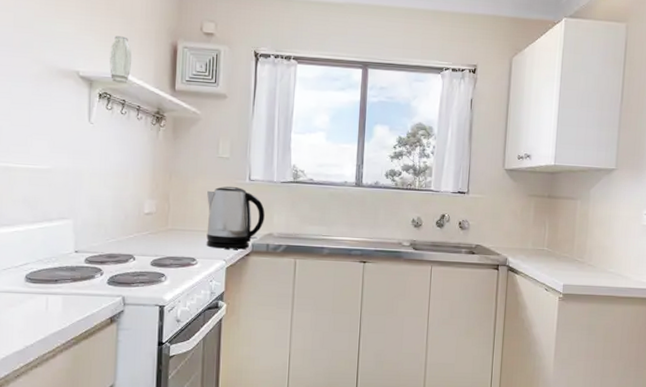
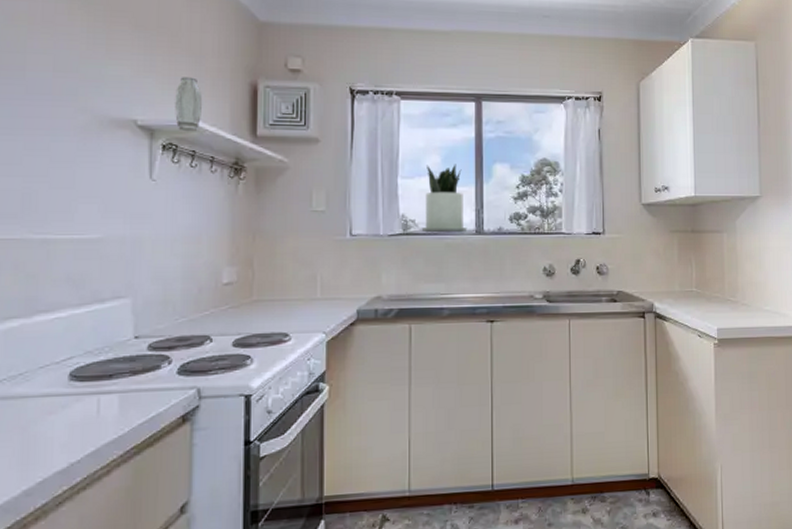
kettle: present [206,186,265,250] -> none [300,243,371,320]
planter: none [309,123,349,184] -> present [421,164,467,233]

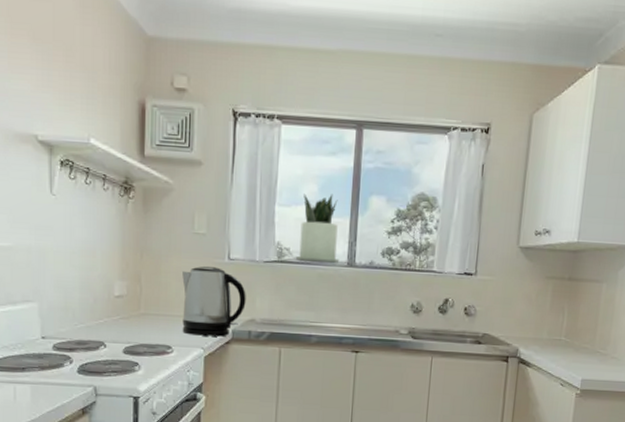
vase: present [174,77,203,132] -> none [69,93,96,150]
kettle: none [300,243,371,320] -> present [182,265,246,338]

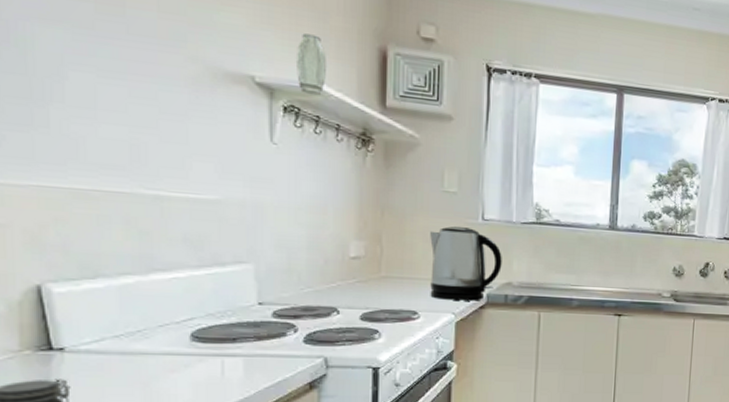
vase: none [69,93,96,150] -> present [295,33,327,96]
planter: present [295,193,340,264] -> none [555,155,601,227]

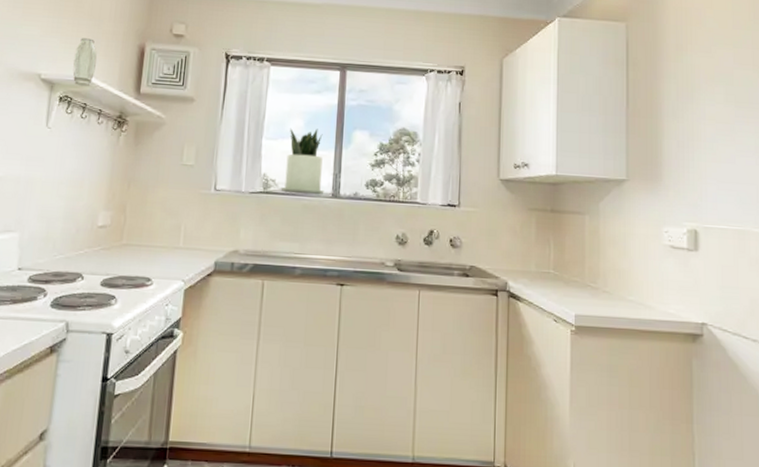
kettle: present [430,226,502,302] -> none [163,196,231,269]
planter: none [555,155,601,227] -> present [281,128,324,195]

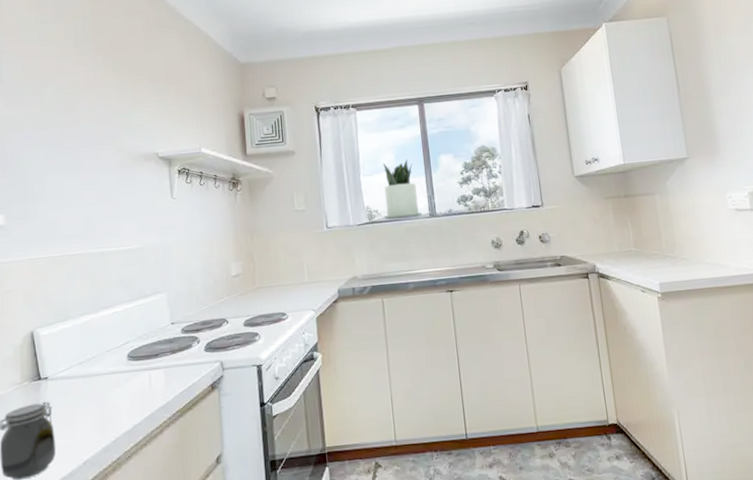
vase: present [72,38,97,87] -> none [183,114,205,158]

